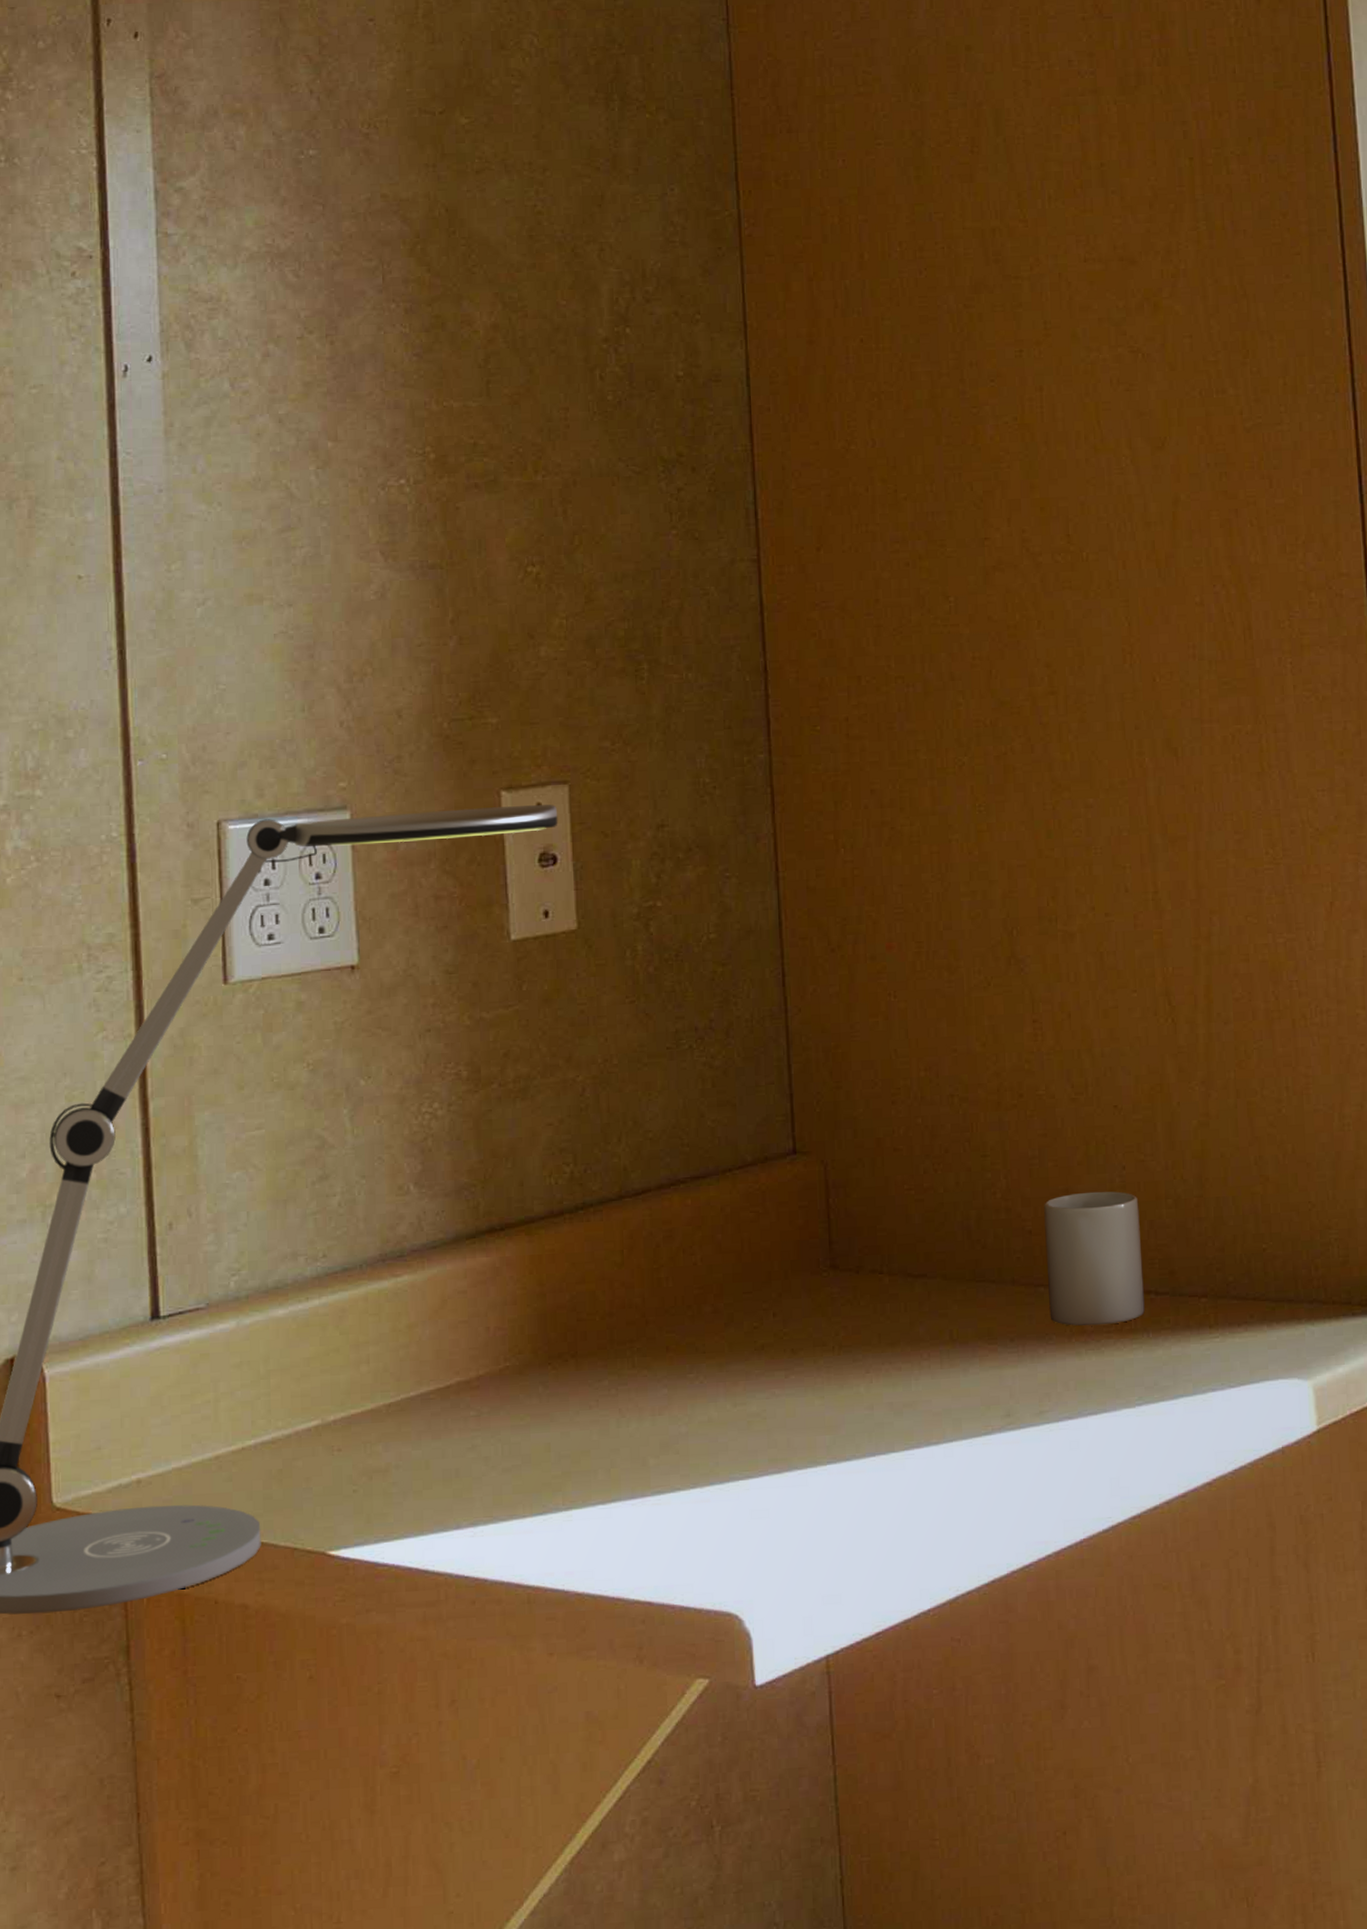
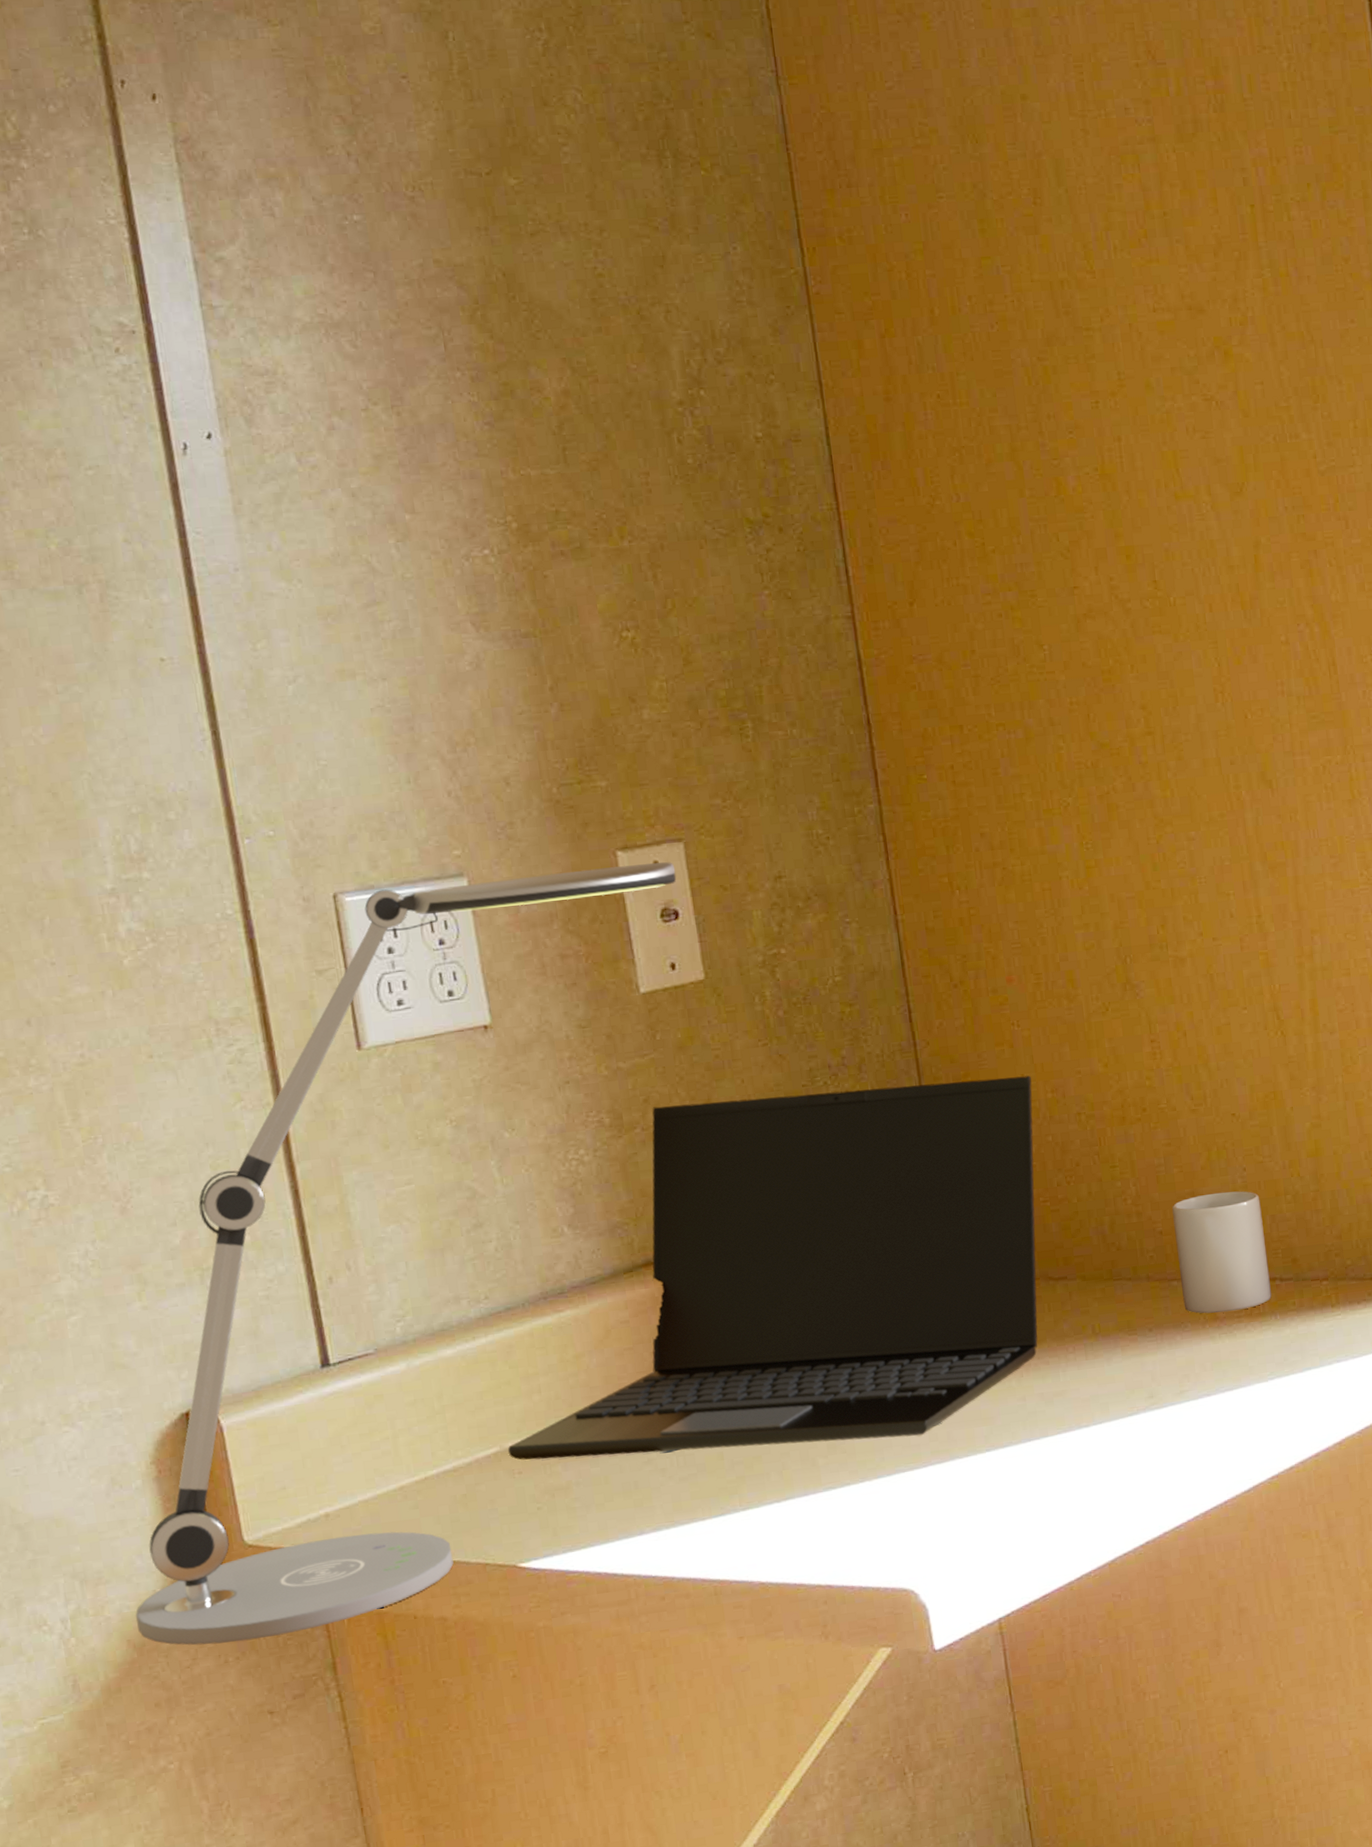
laptop: none [329,1051,905,1441] -> present [507,1075,1038,1460]

